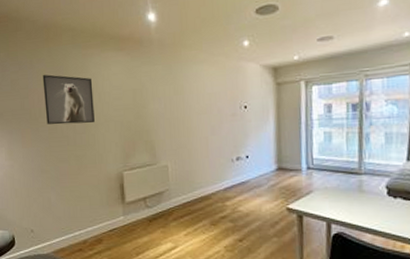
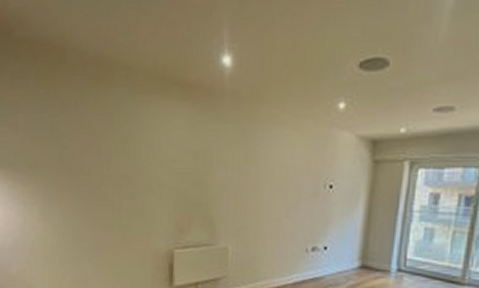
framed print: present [42,74,95,125] -> none [87,120,147,187]

